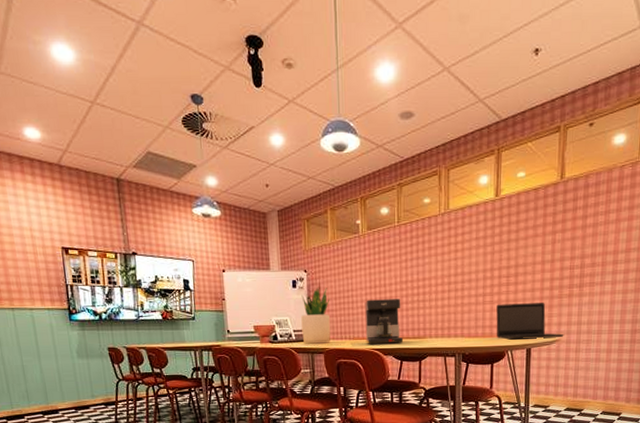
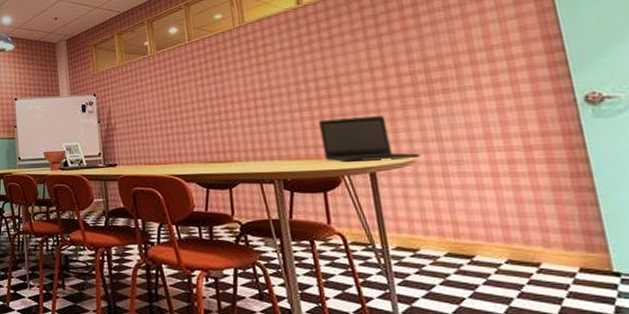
planter: present [301,287,331,344] -> none [91,110,124,171]
coffee maker: present [364,299,404,345] -> none [159,119,208,171]

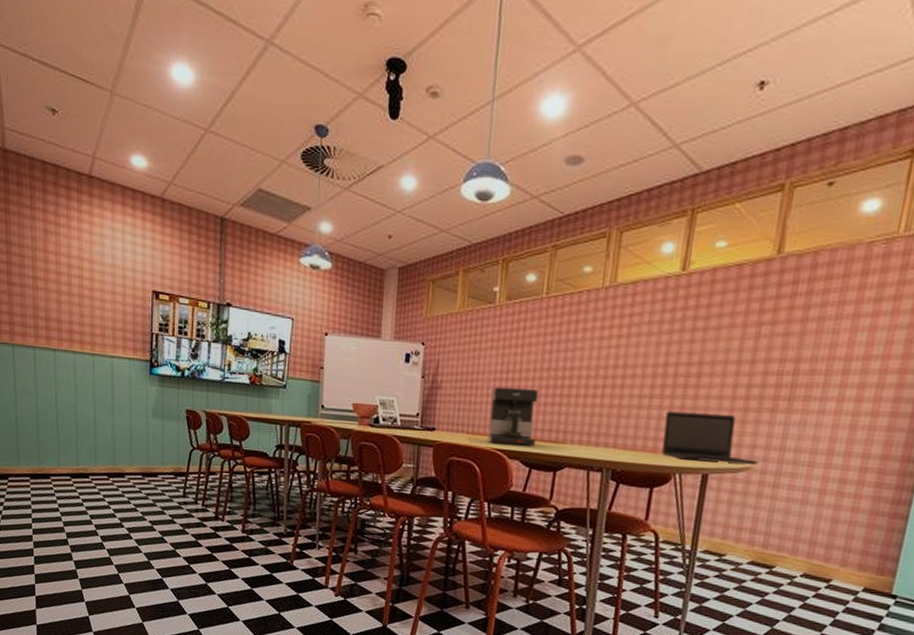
coffee maker: none [159,119,208,171] -> present [487,387,539,446]

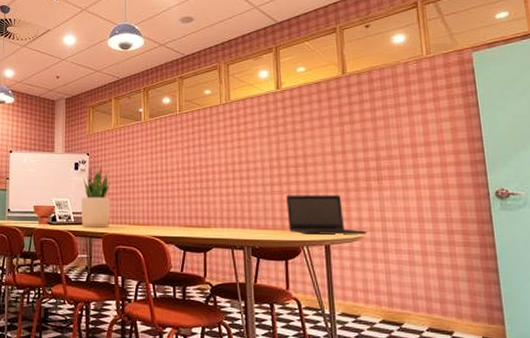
planter: none [409,364,449,435] -> present [81,170,111,228]
coffee maker: present [487,387,539,446] -> none [146,184,187,232]

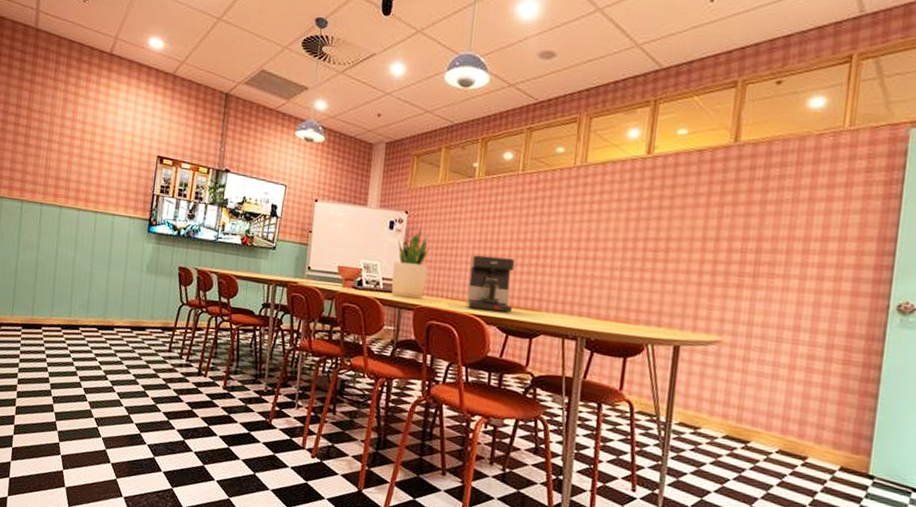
coffee maker: none [146,184,187,232] -> present [465,255,515,313]
laptop: present [286,195,367,235] -> none [634,283,728,338]

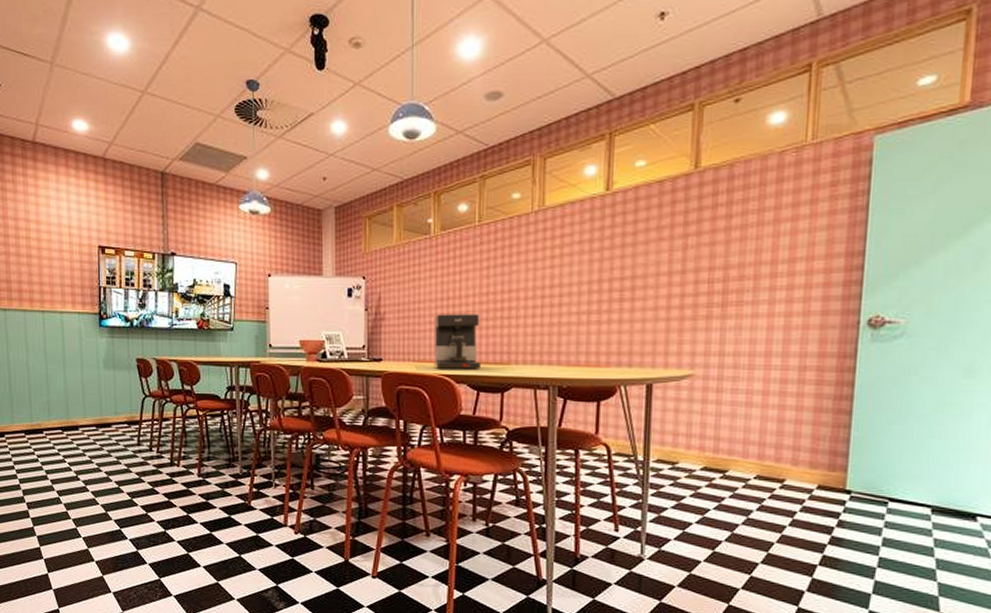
planter: present [391,232,430,299] -> none [356,297,392,365]

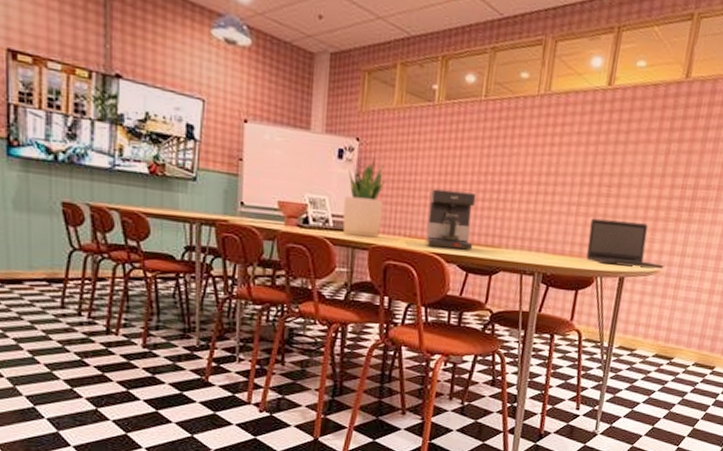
planter: none [356,297,392,365] -> present [342,162,386,238]
laptop: none [604,325,700,372] -> present [586,218,664,269]

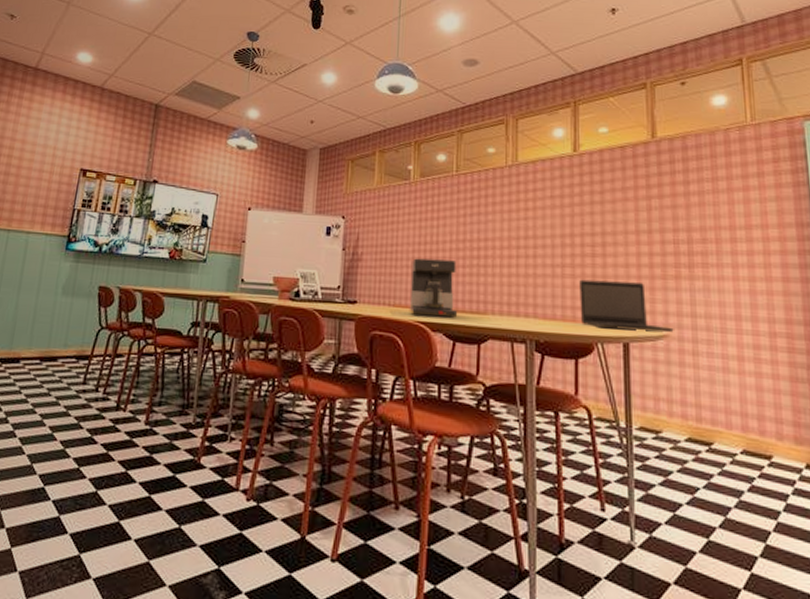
planter: present [342,162,386,238] -> none [330,237,369,308]

